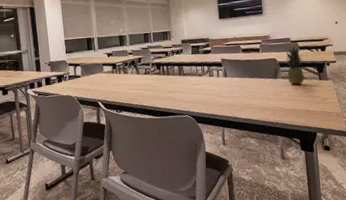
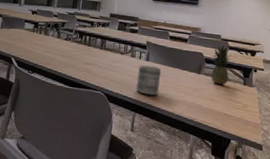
mug: none [218,81,242,109] -> present [136,64,162,96]

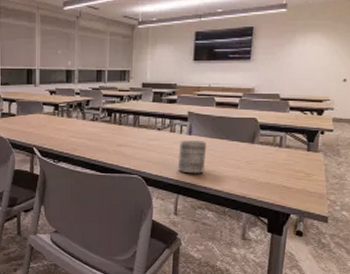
fruit: present [211,44,232,85] -> none [267,106,293,154]

